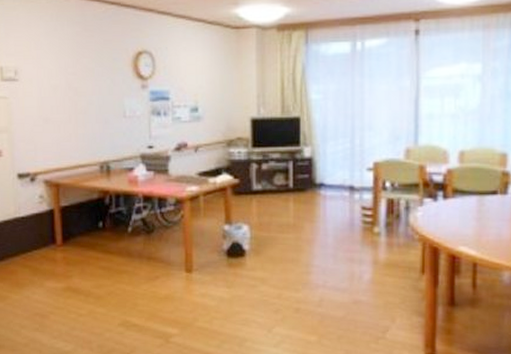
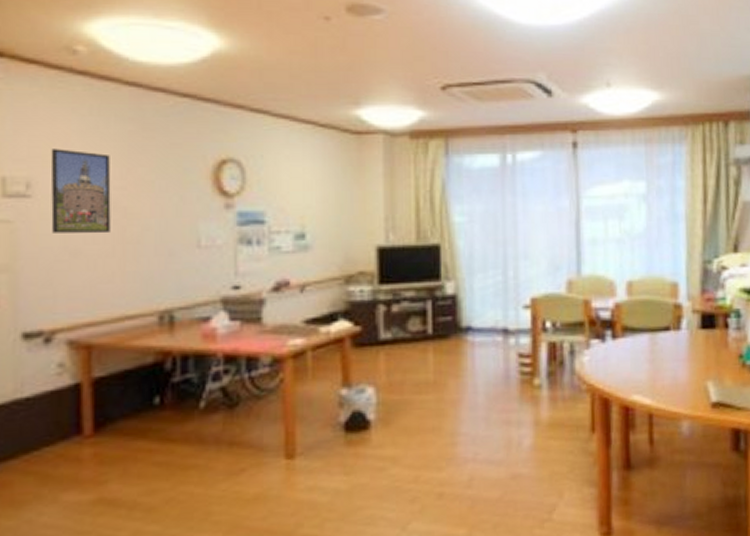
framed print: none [28,46,67,107] -> present [50,149,111,234]

